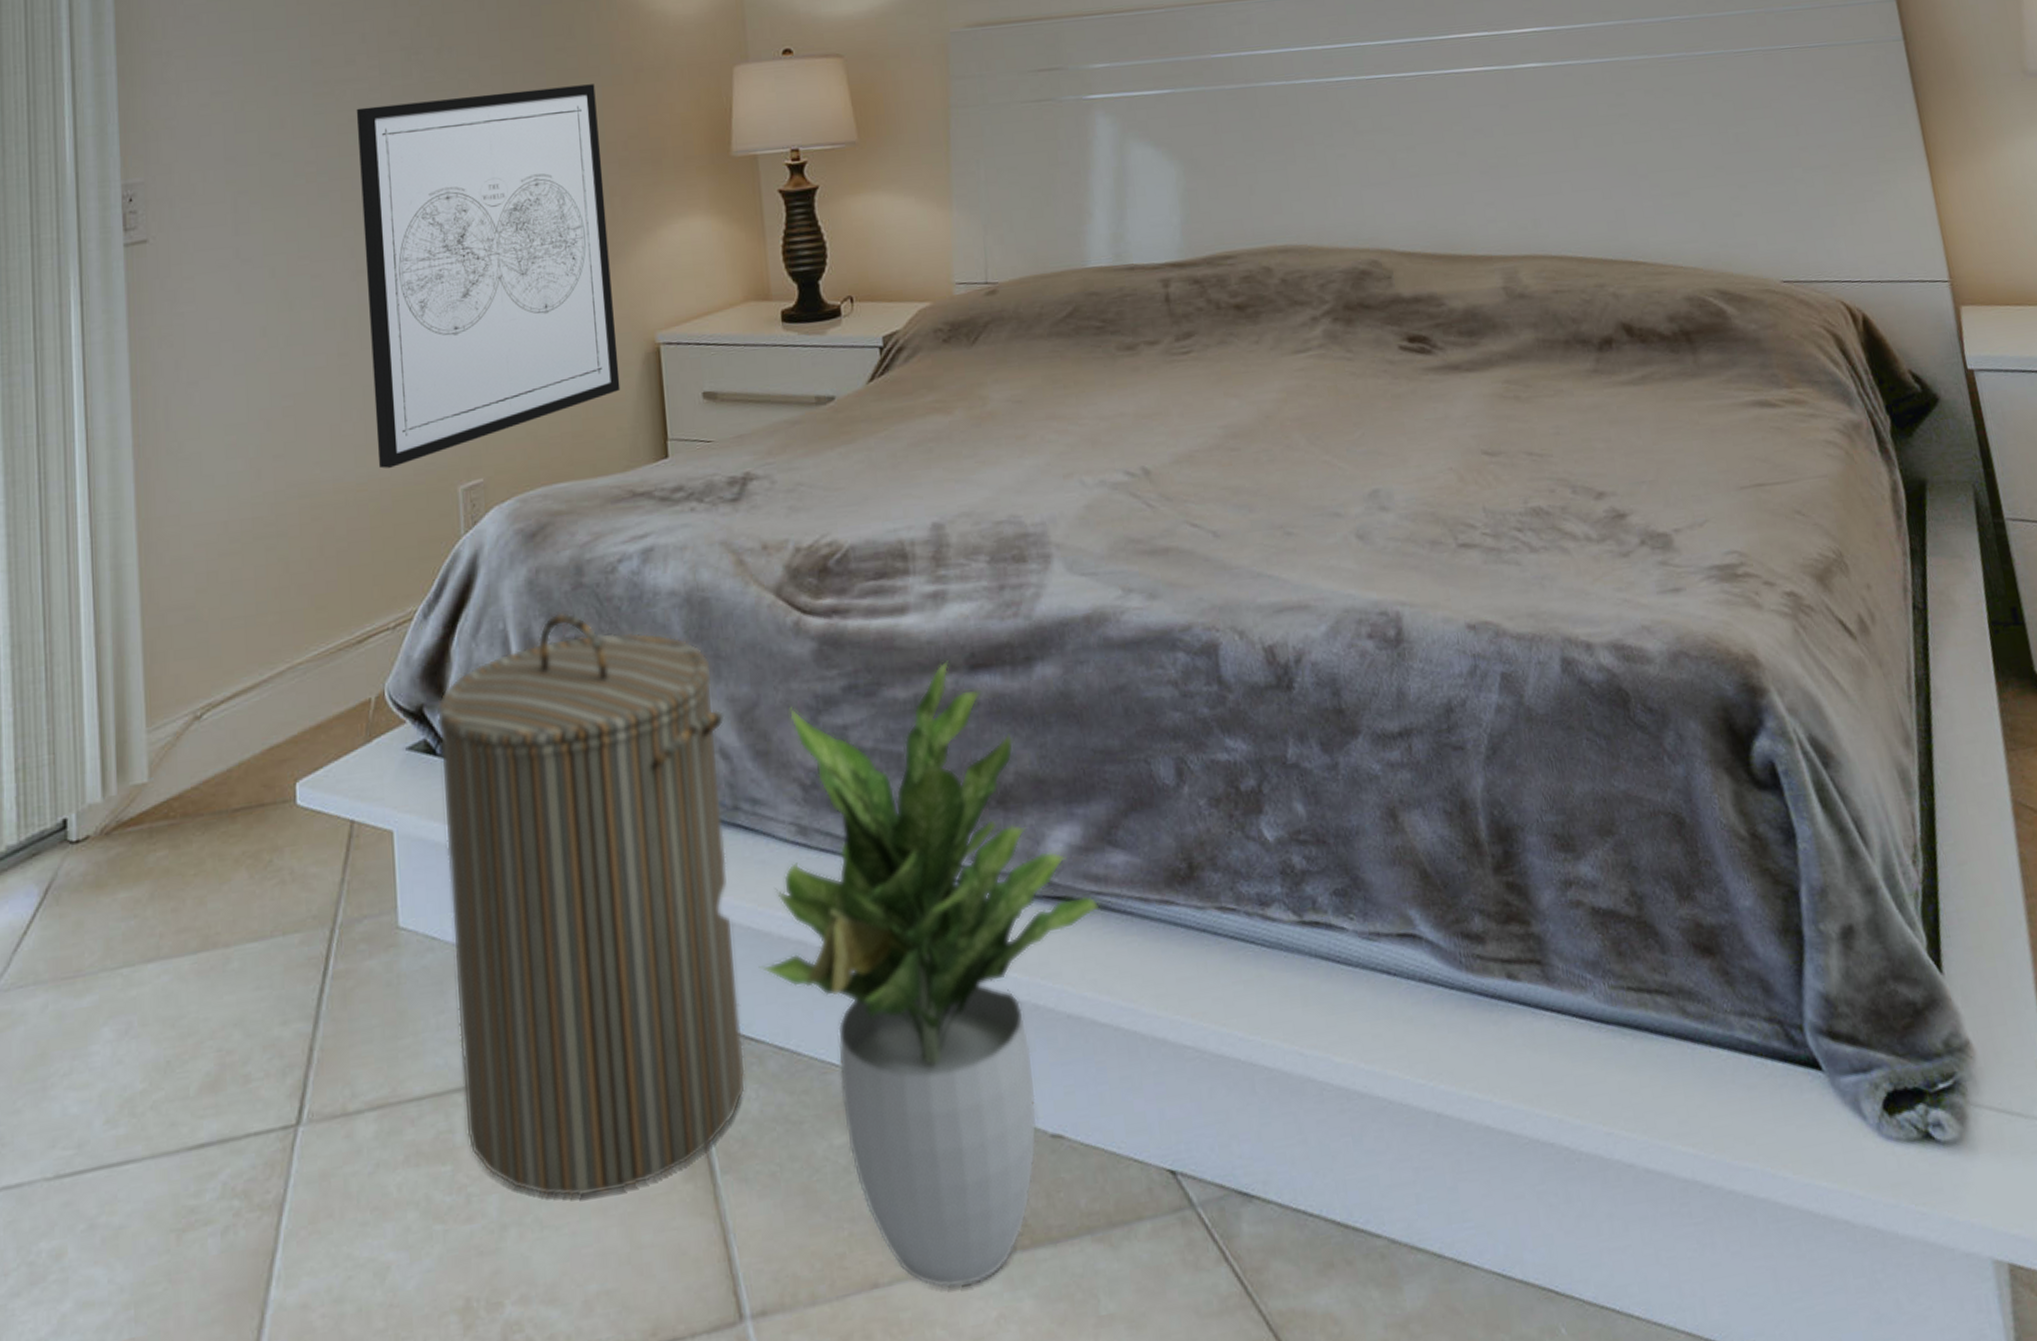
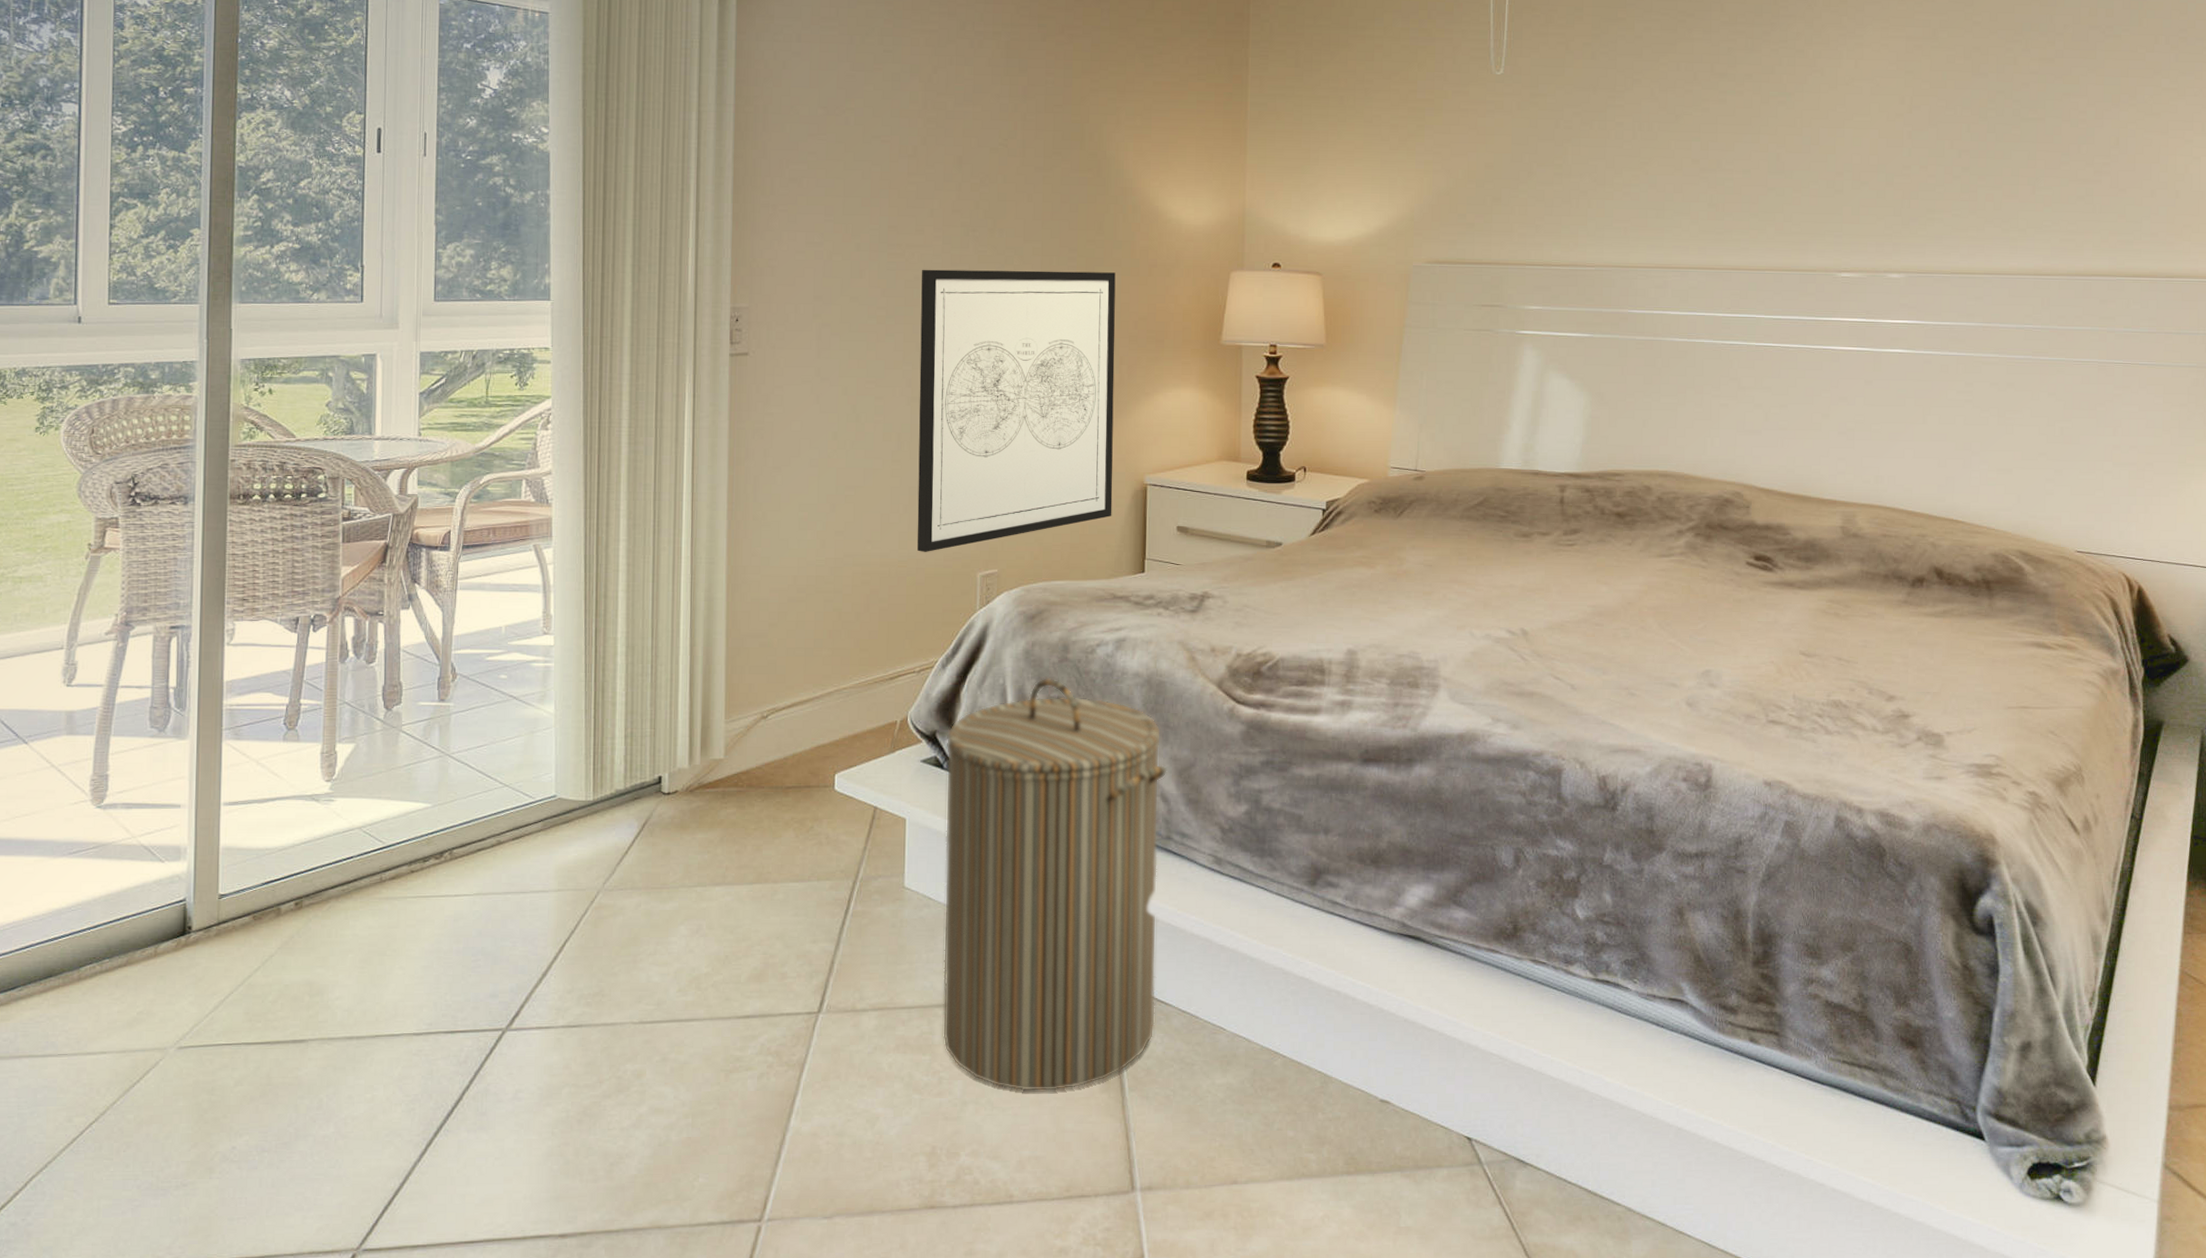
potted plant: present [758,660,1100,1289] -> none [1173,753,1441,1193]

